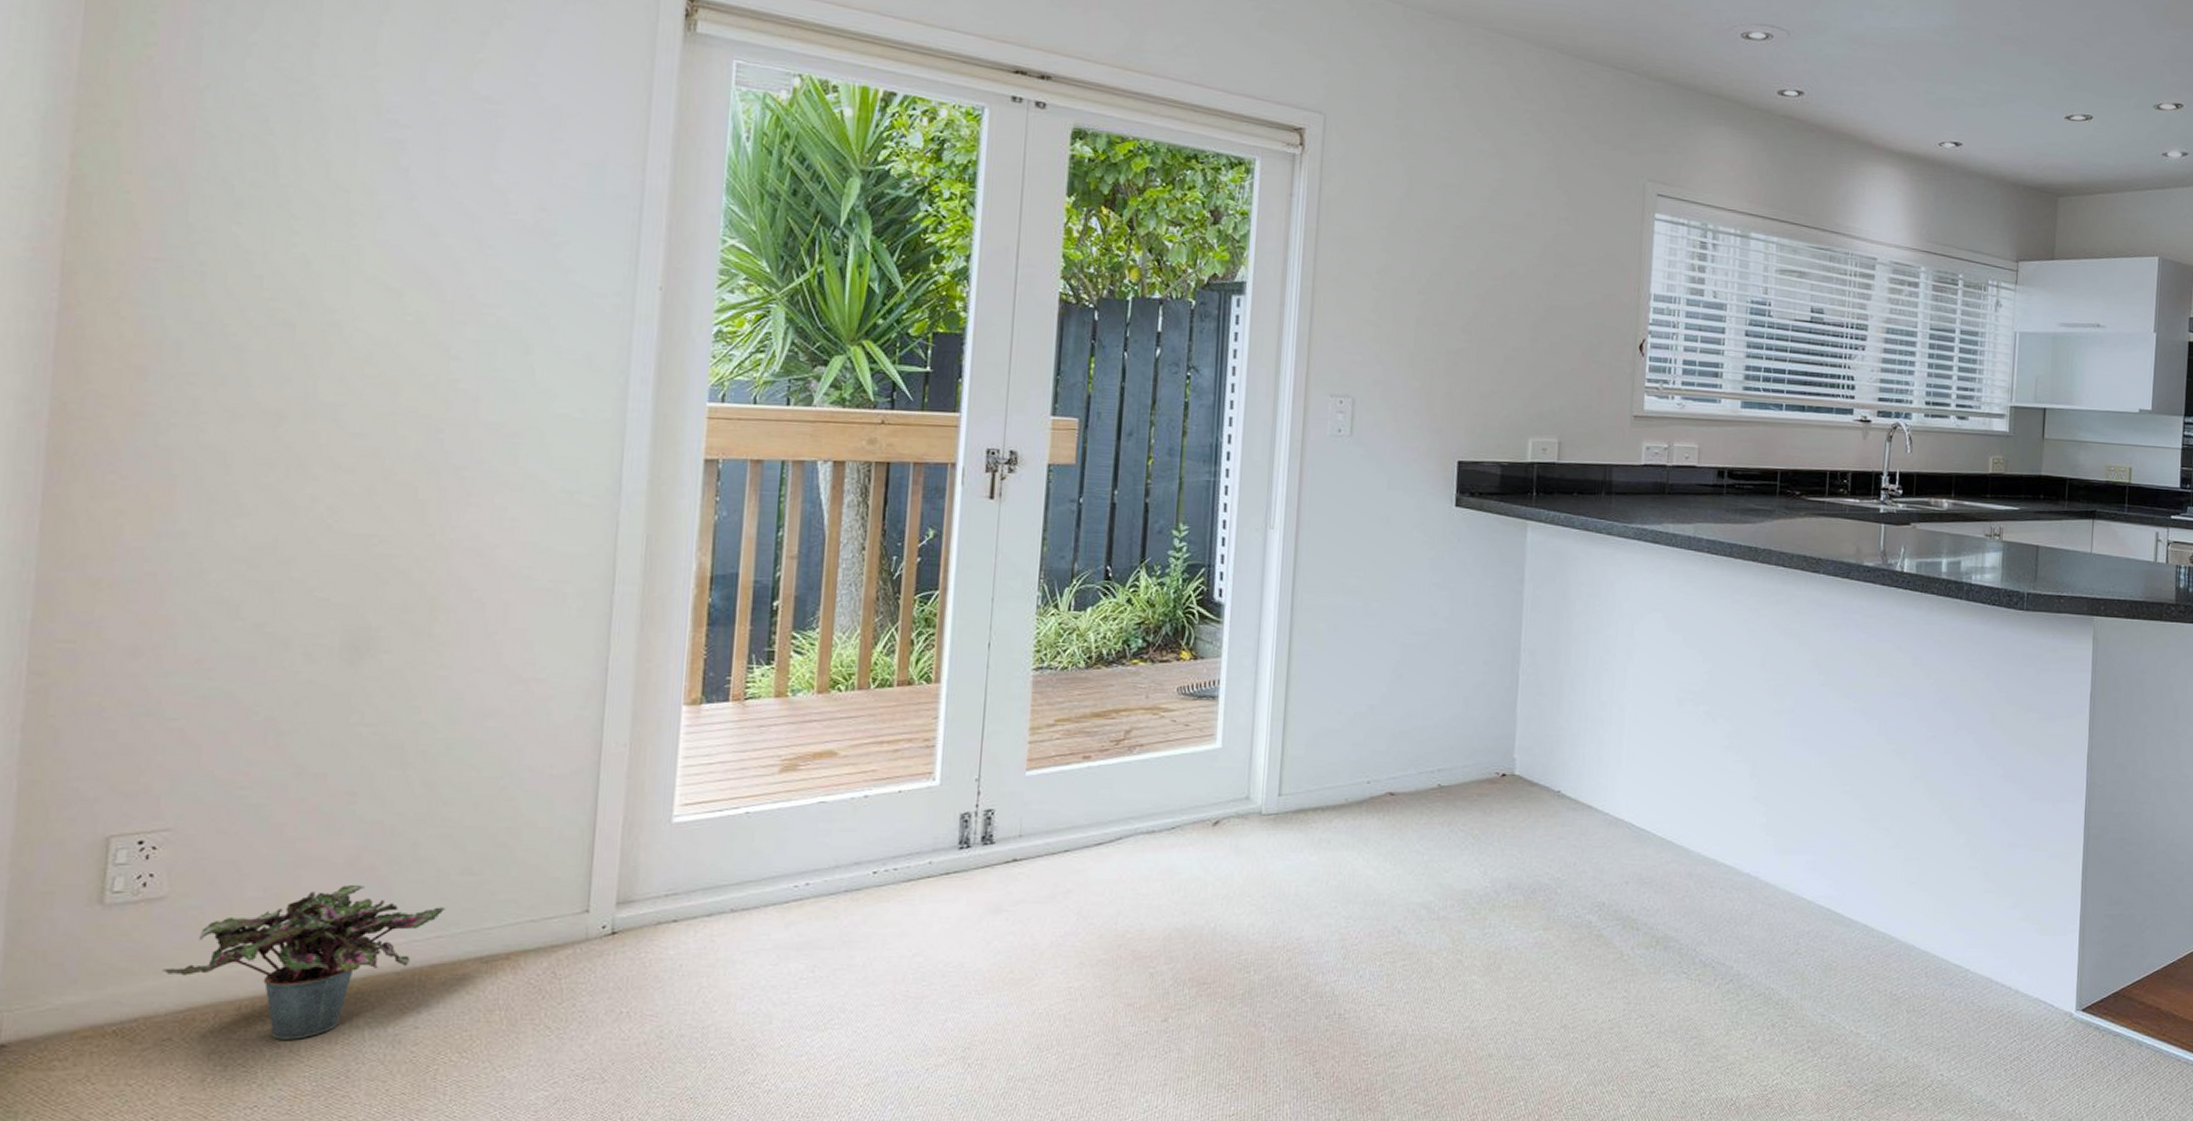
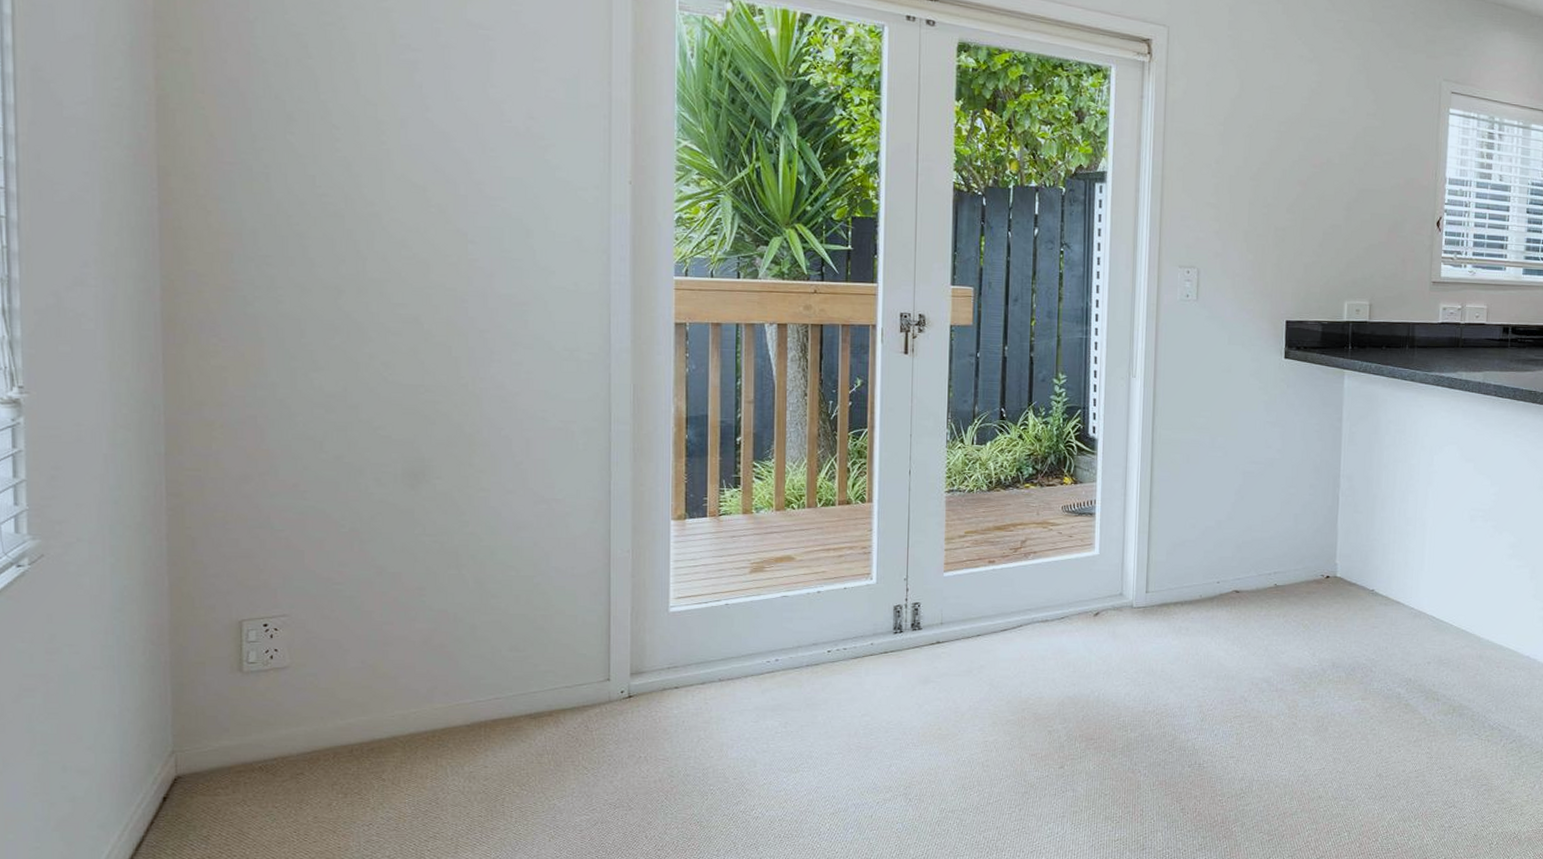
potted plant: present [163,884,446,1040] -> none [292,658,500,775]

